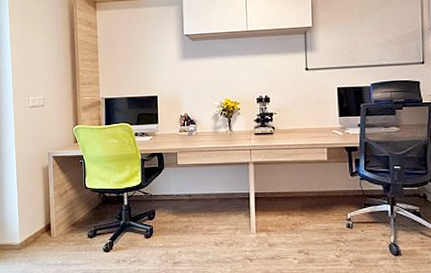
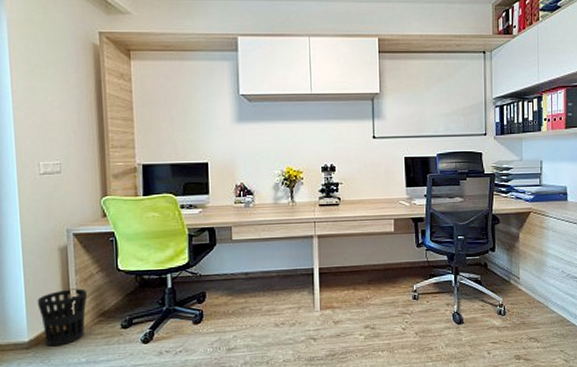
wastebasket: none [26,202,63,249] -> present [37,288,88,347]

